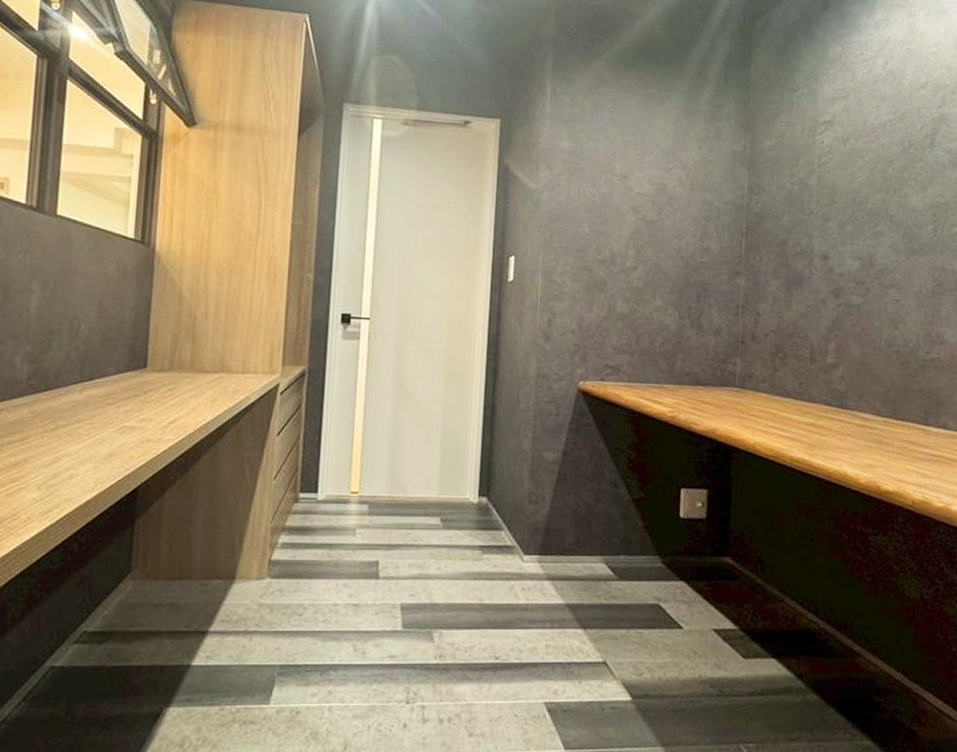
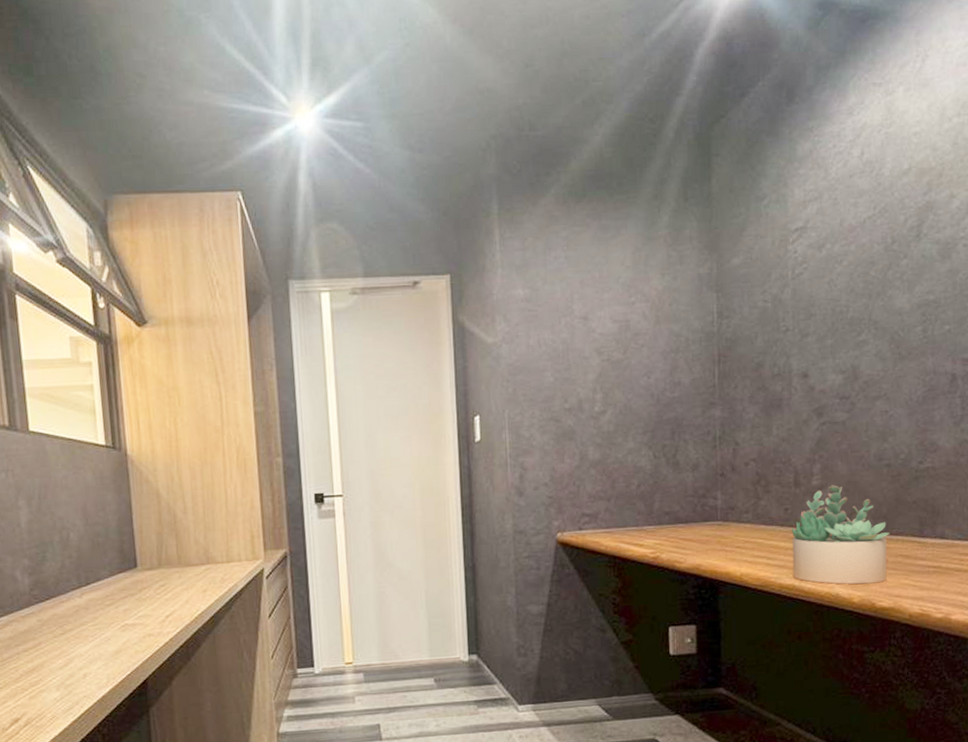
succulent plant: none [803,365,897,466] -> present [792,485,890,585]

